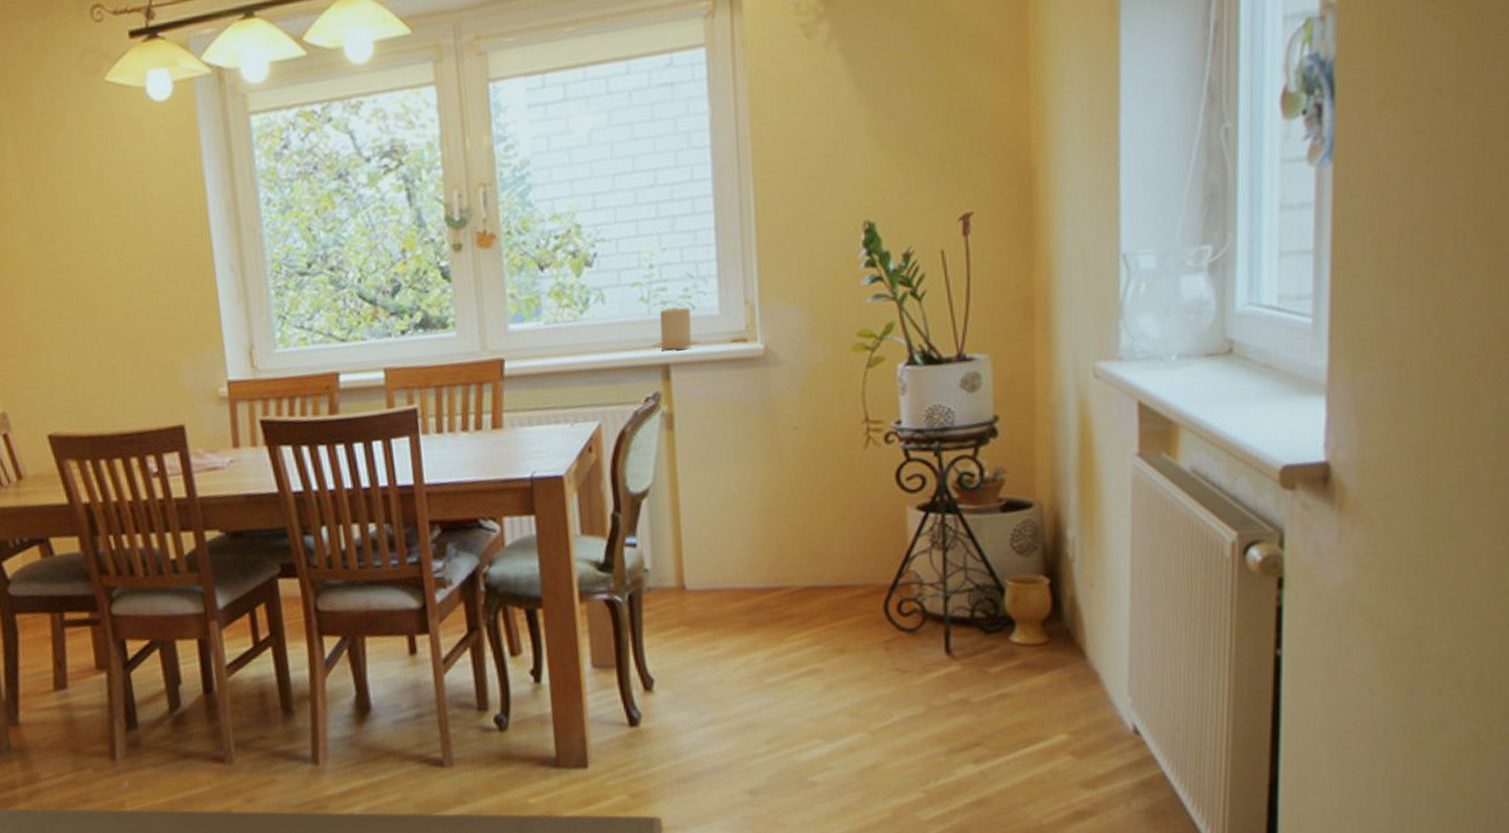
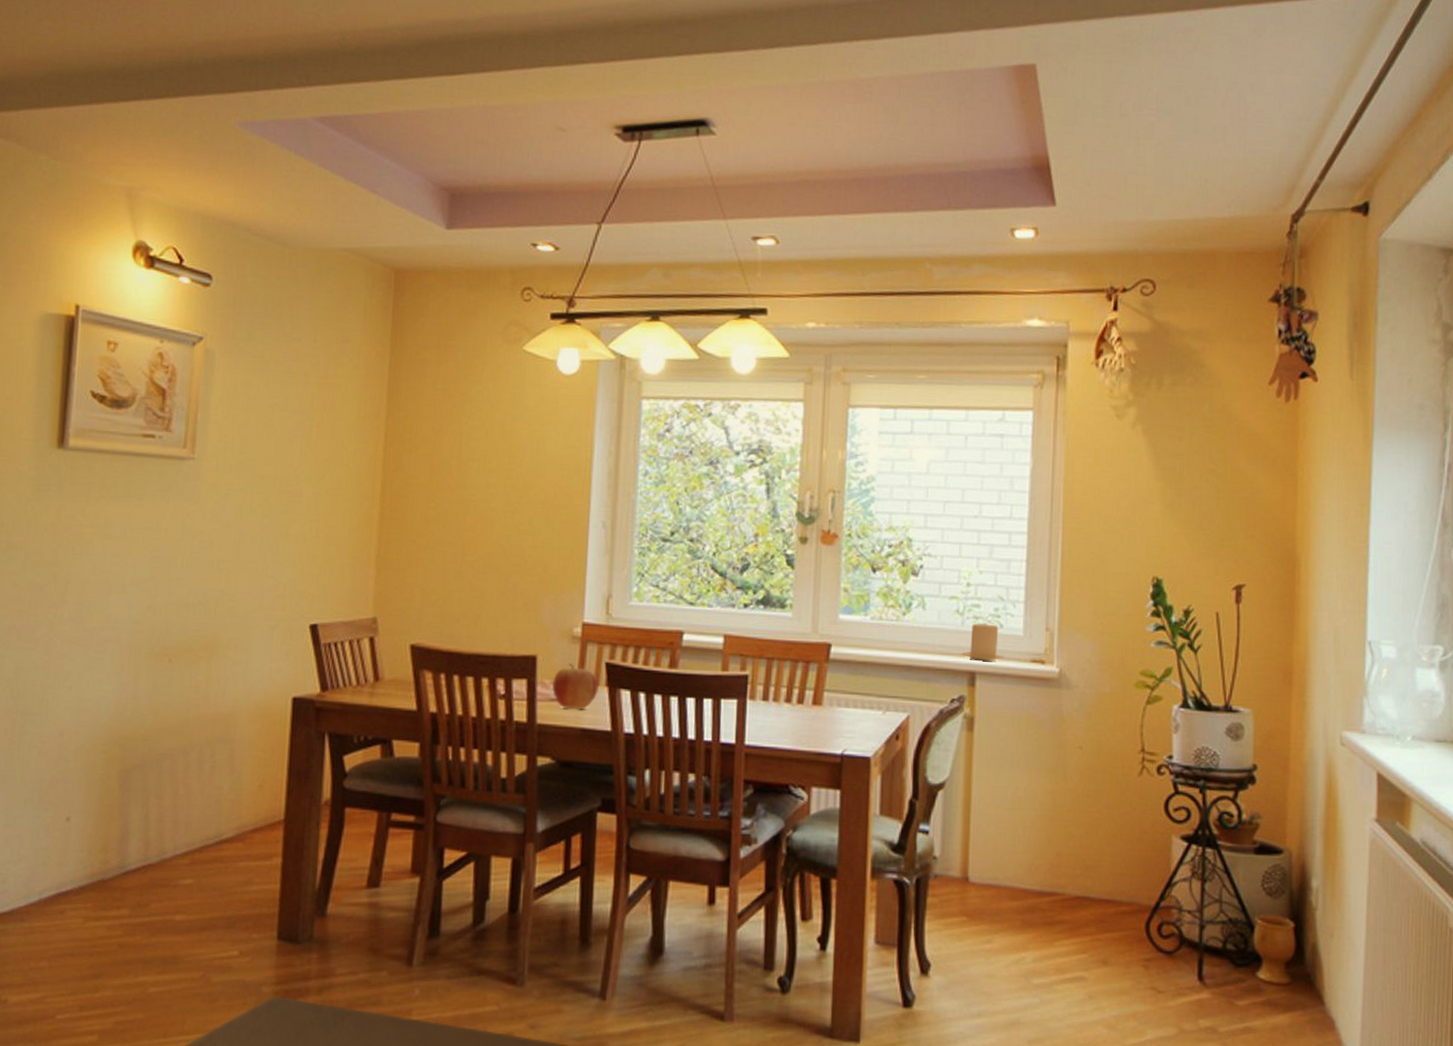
fruit: none [205,426,258,477] -> present [551,662,600,710]

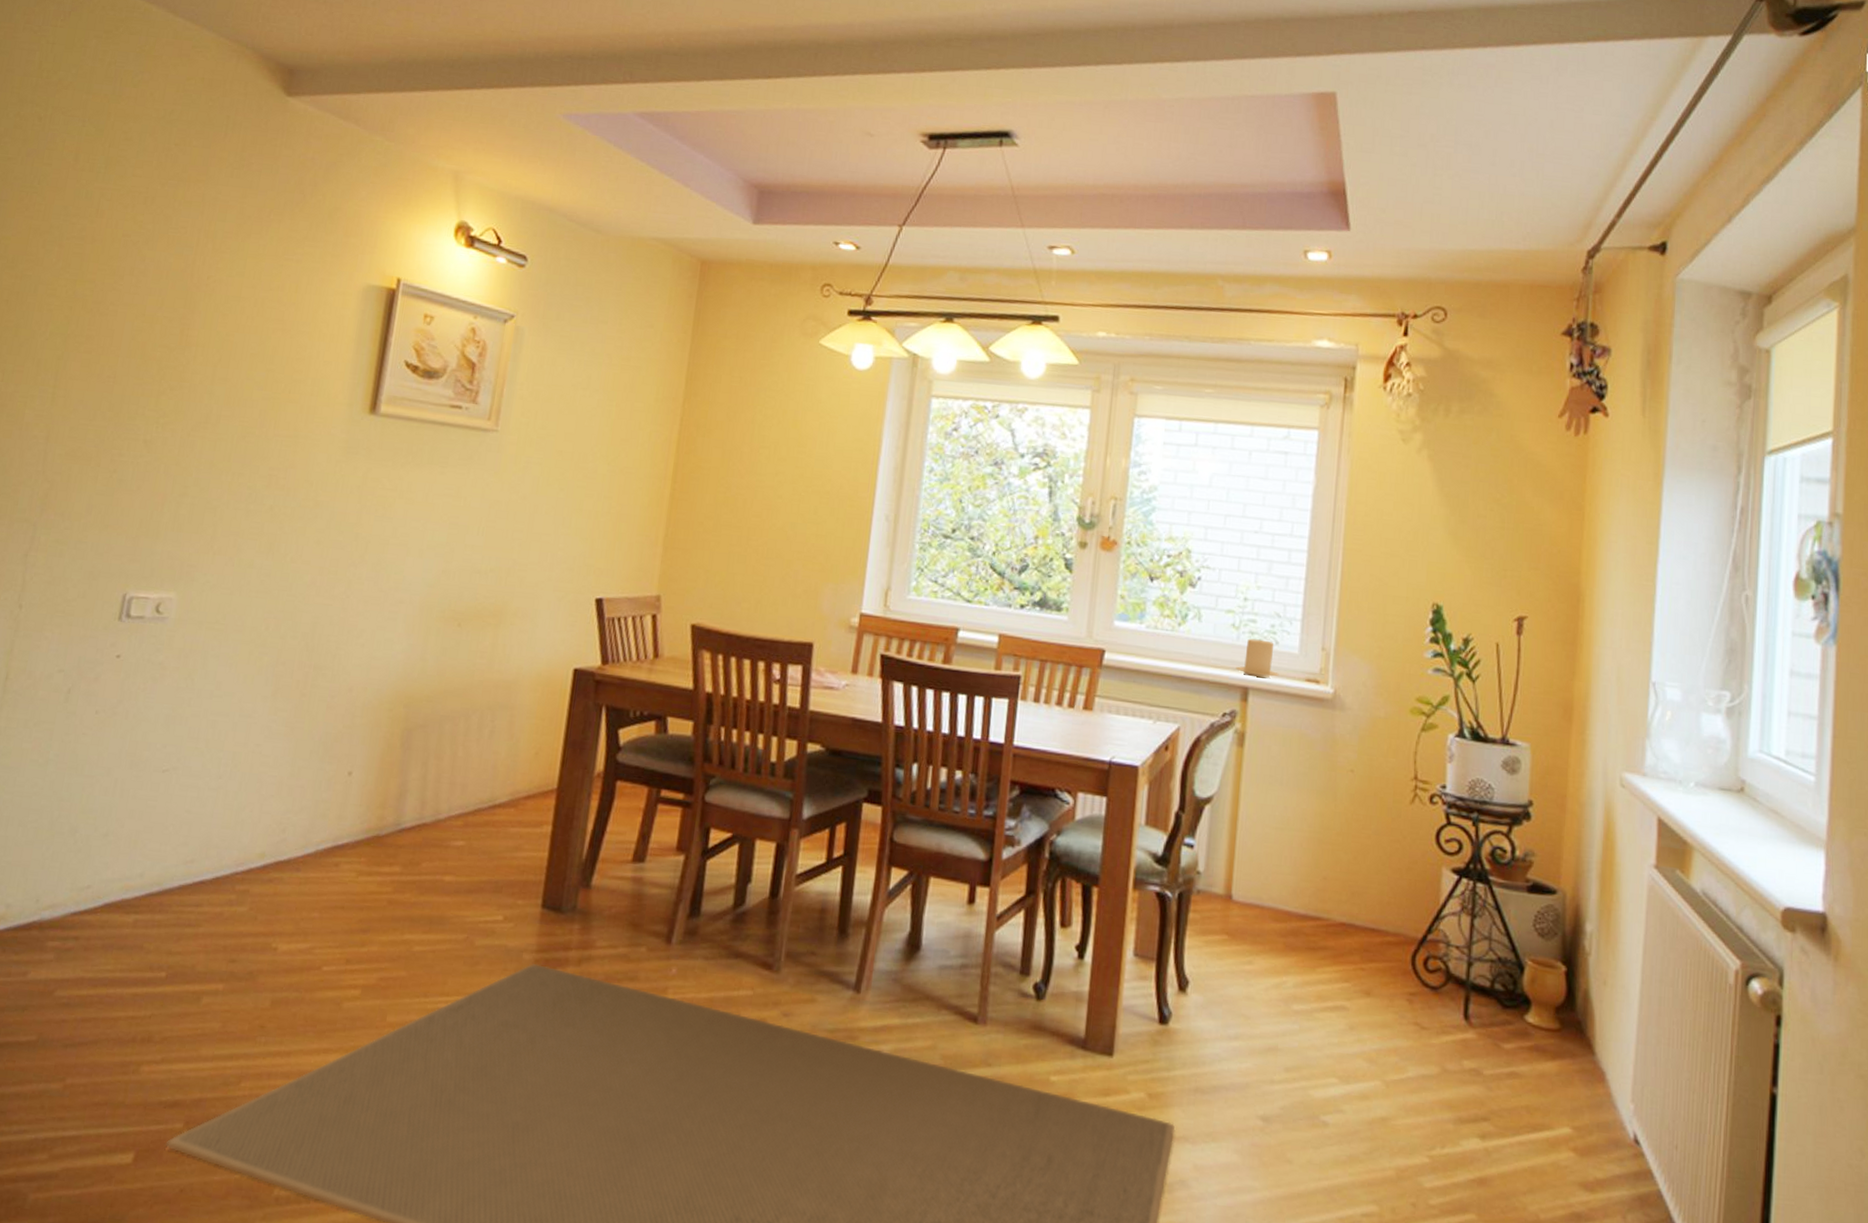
fruit: present [551,662,600,710] -> none [825,651,873,700]

